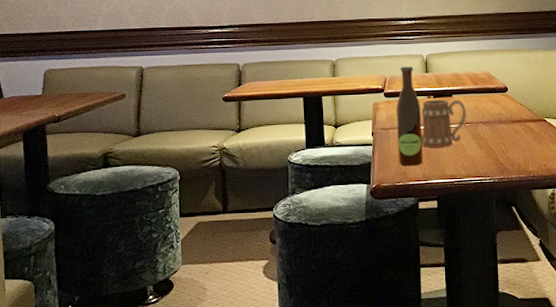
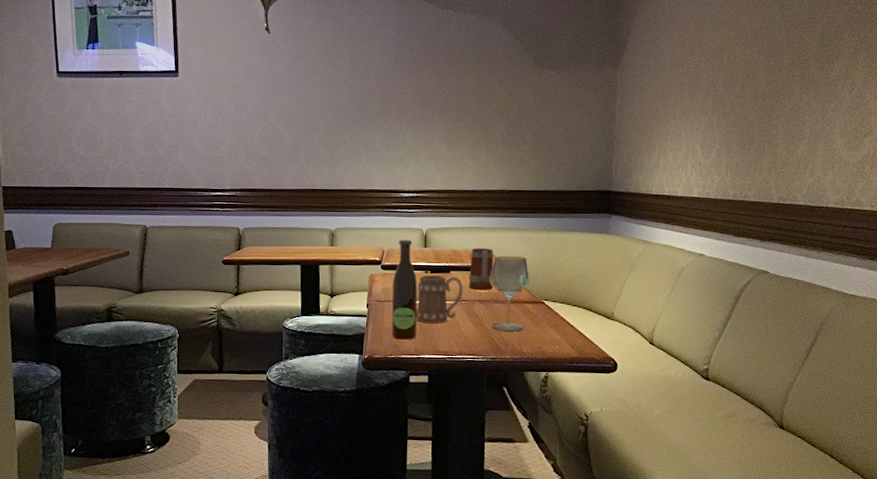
beer mug: none [471,70,495,113] -> present [469,248,494,291]
wine glass: none [491,77,530,151] -> present [489,256,530,331]

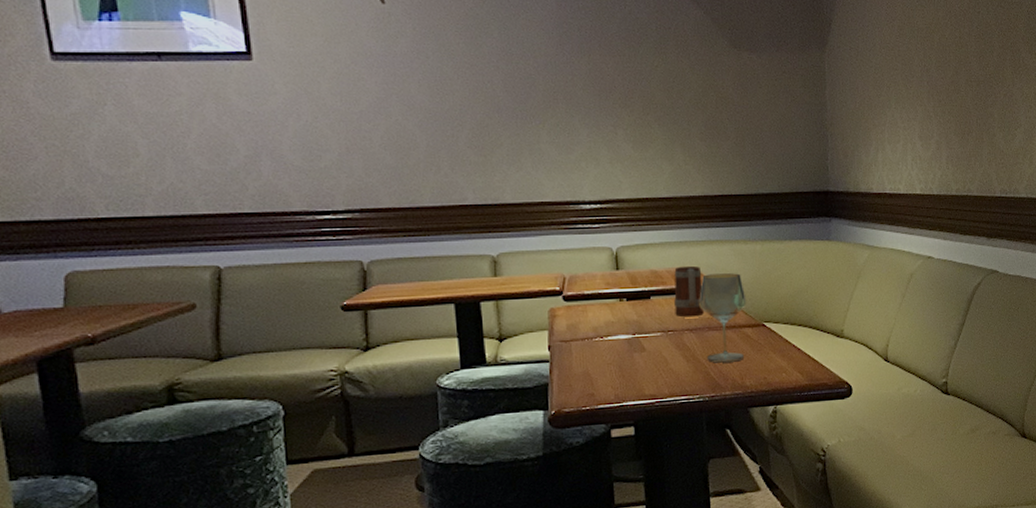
bottle: present [391,240,418,340] -> none [579,262,616,386]
beer mug: present [416,274,463,323] -> none [612,302,669,362]

